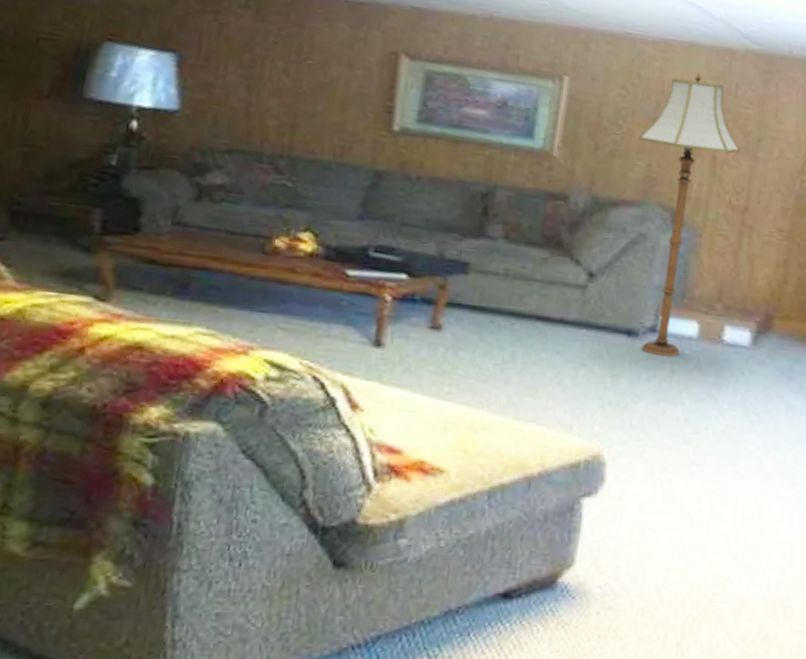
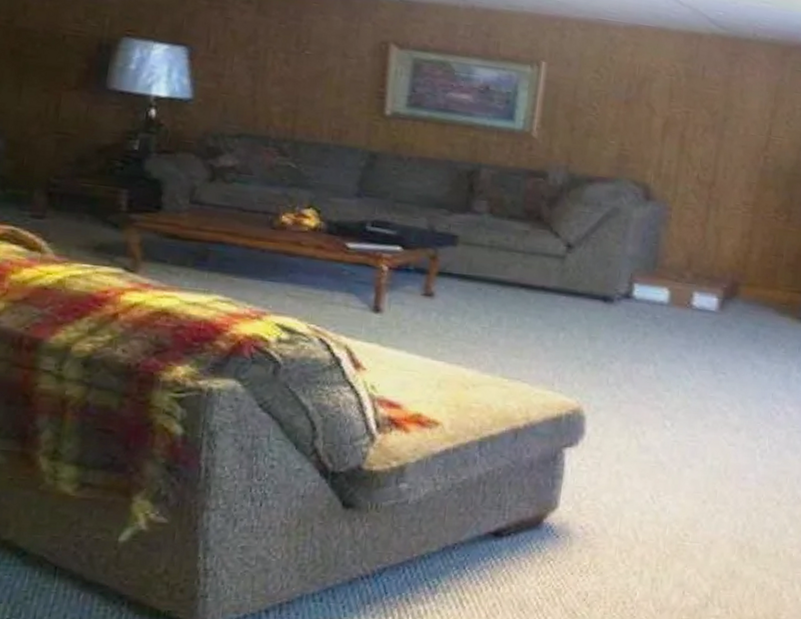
floor lamp: present [638,72,740,357] -> none [611,56,707,321]

